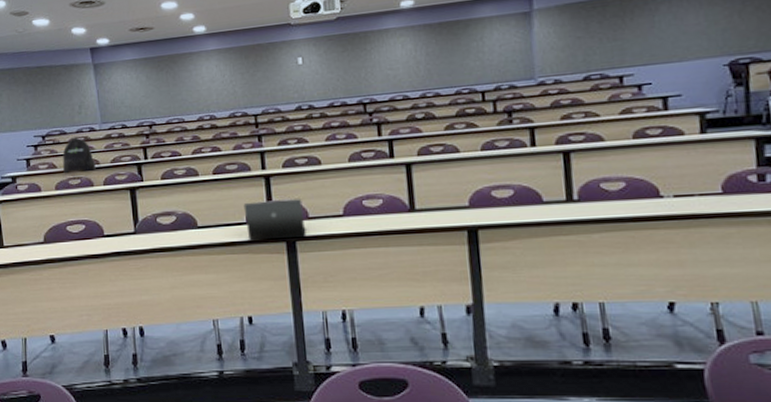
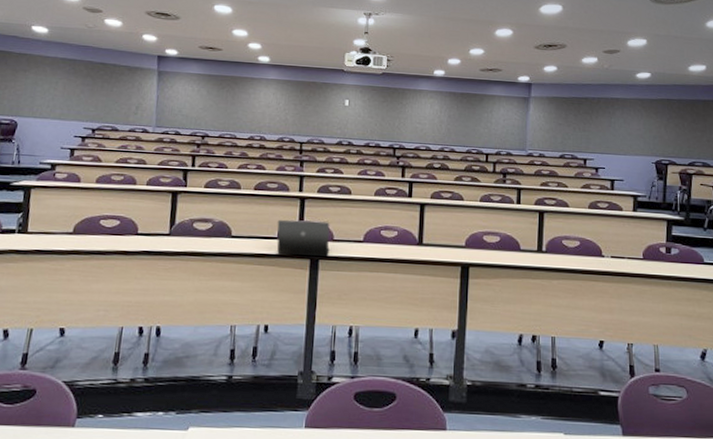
backpack: present [62,137,96,174] -> none [108,135,143,171]

